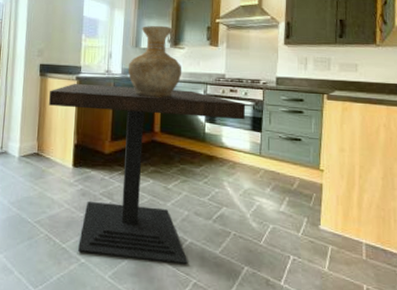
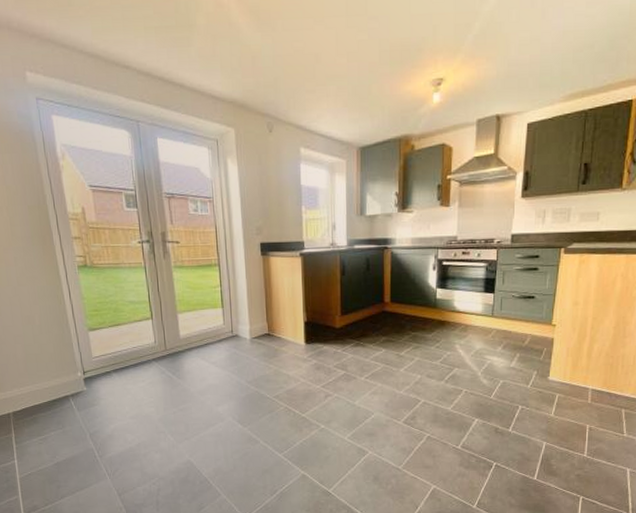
dining table: present [49,83,246,264] -> none [274,257,479,422]
vase: present [127,25,182,99] -> none [353,188,412,268]

